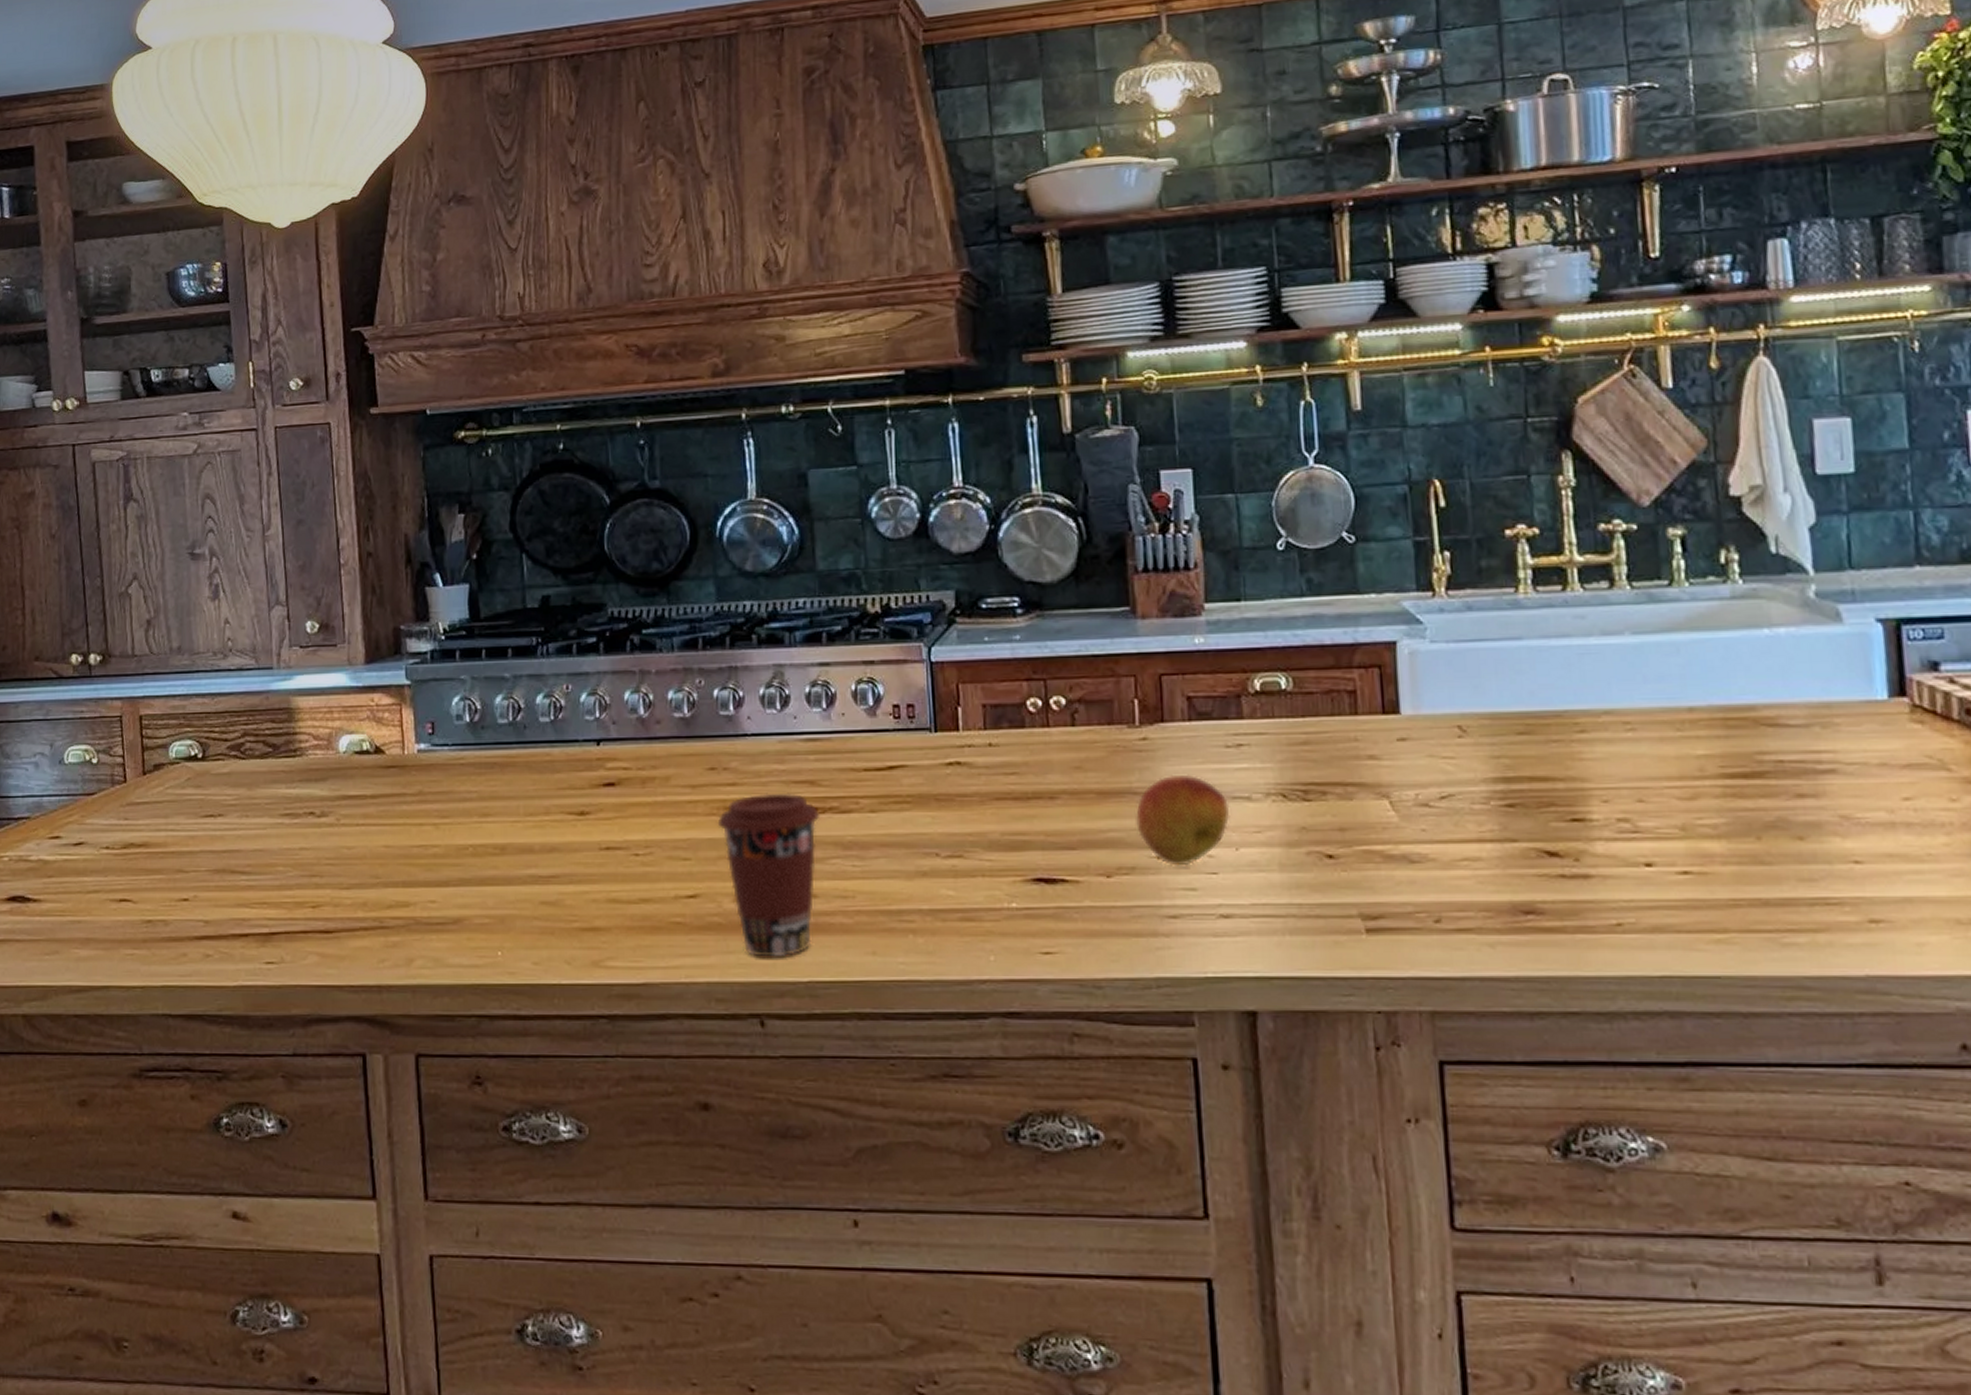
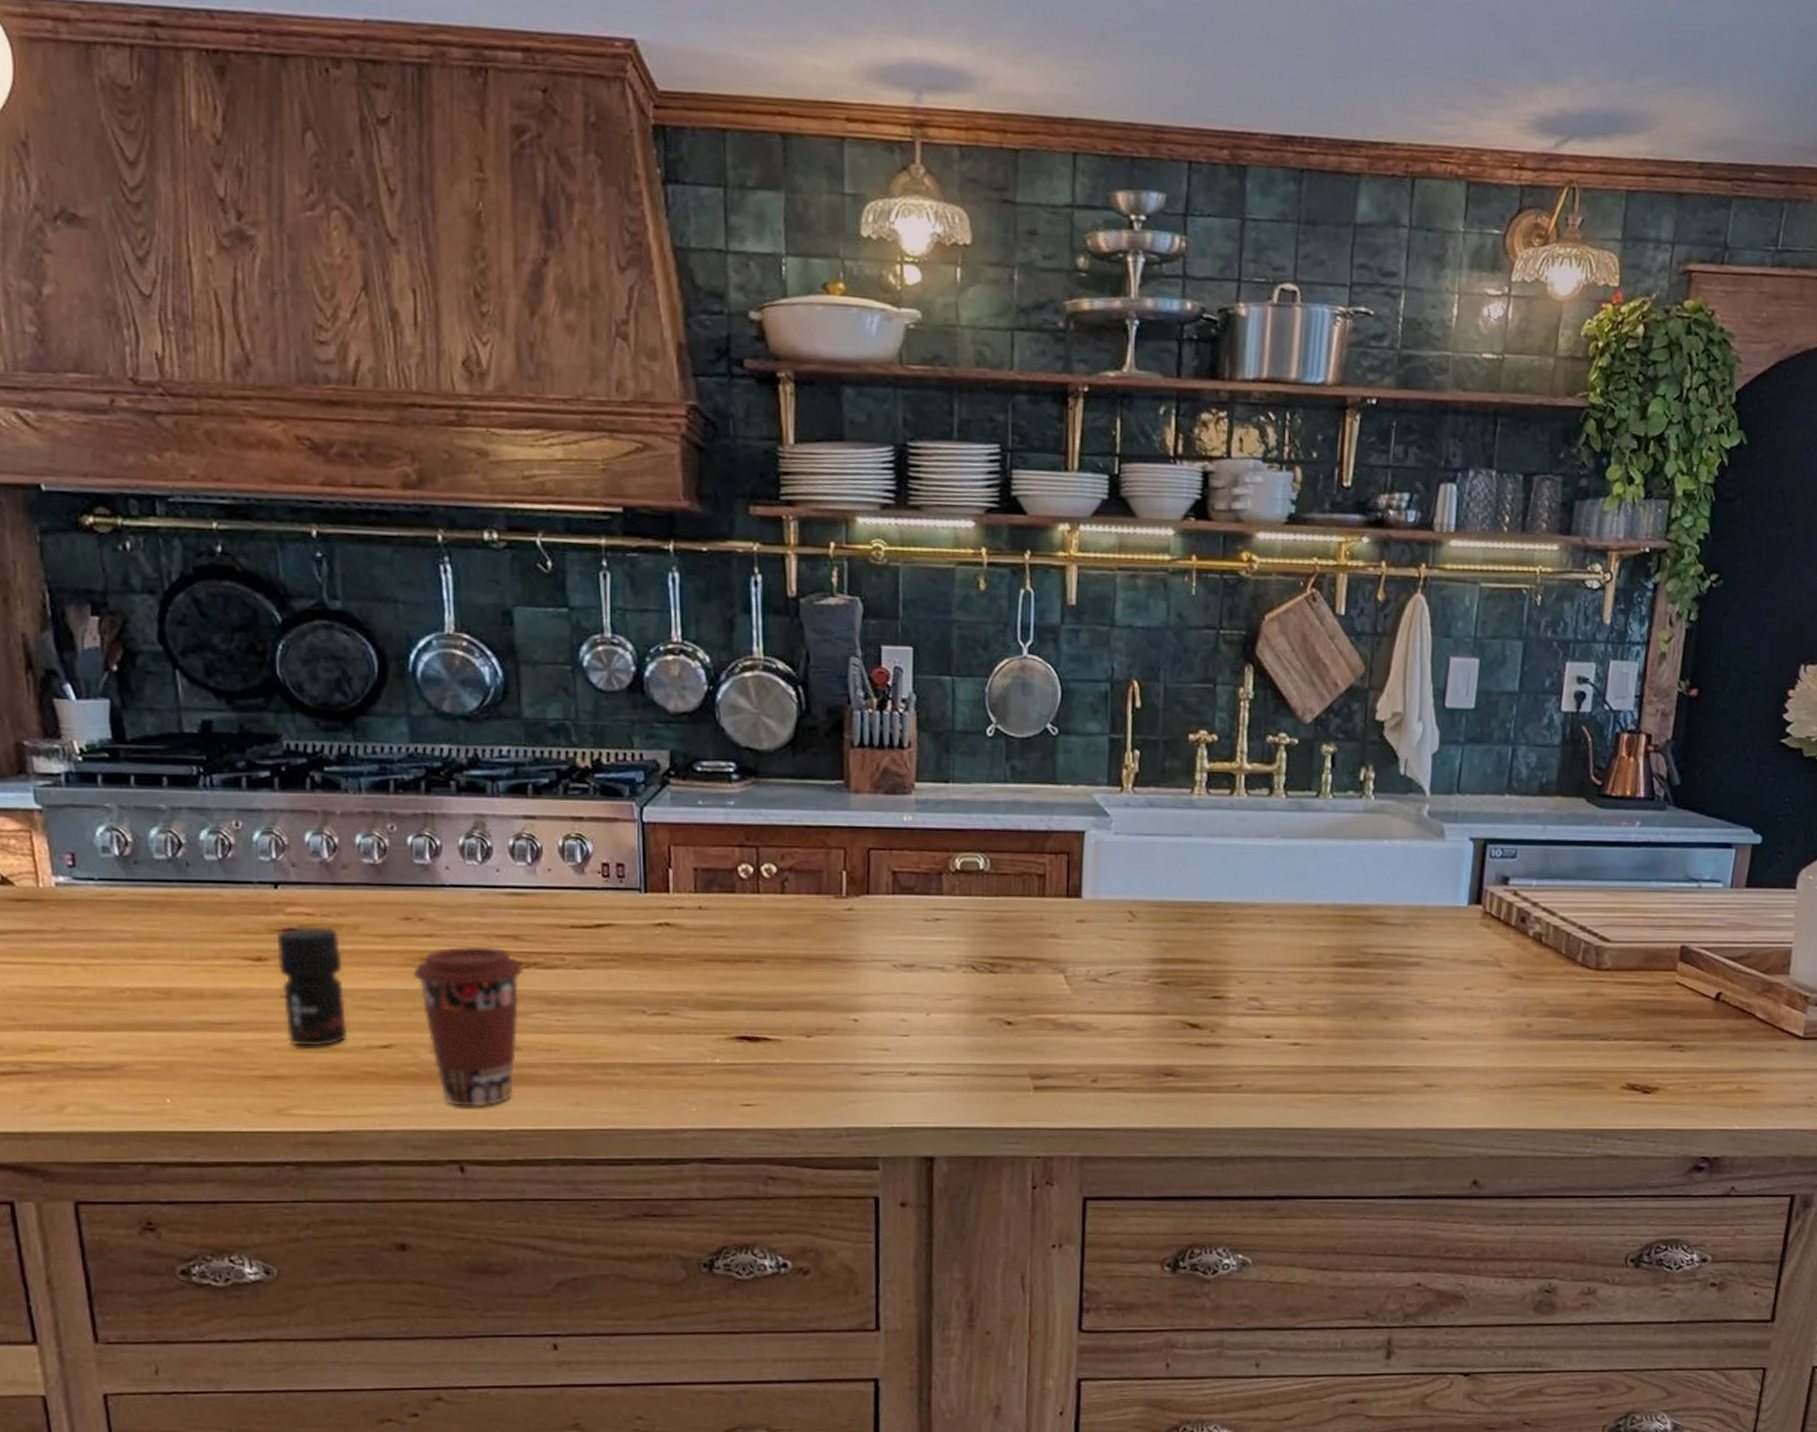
jar: none [597,779,658,898] -> present [276,926,348,1047]
fruit: present [1136,774,1231,866] -> none [837,944,924,1029]

